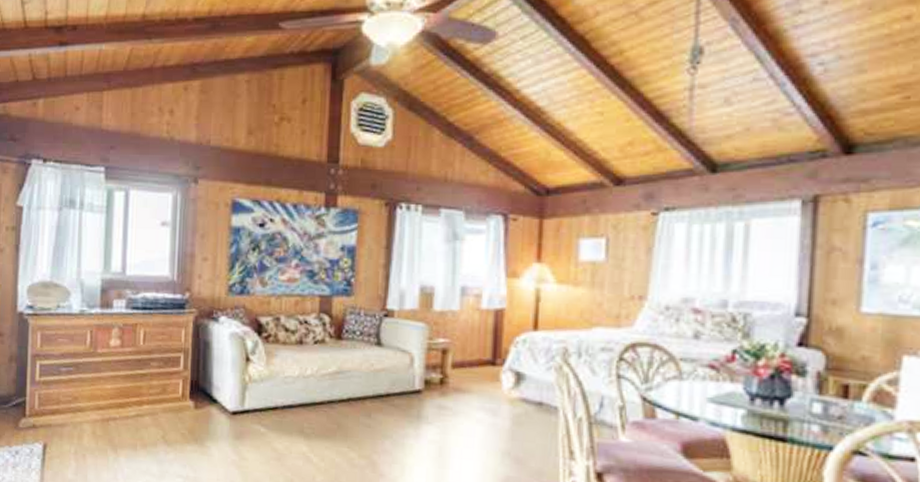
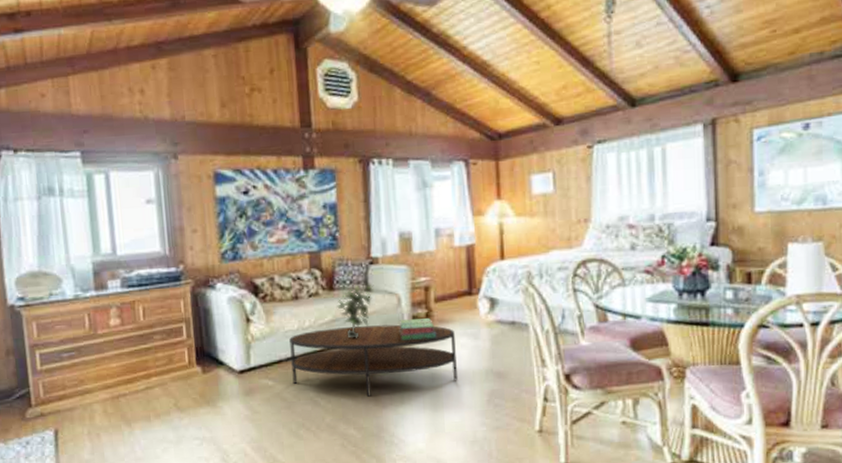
coffee table: none [286,380,471,462] -> present [289,324,457,397]
potted plant: none [342,337,385,395] -> present [336,285,373,338]
stack of books: none [408,382,450,408] -> present [399,318,437,340]

